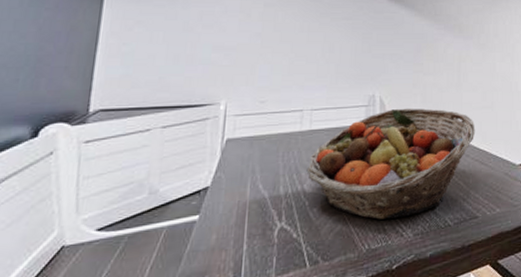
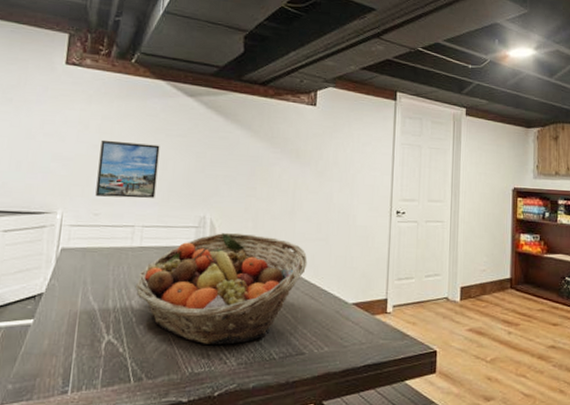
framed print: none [261,27,326,85] -> present [95,140,160,199]

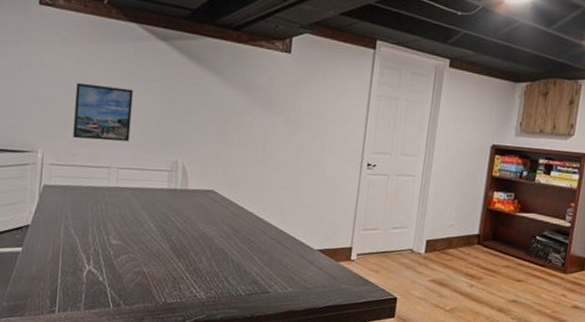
fruit basket: present [135,232,308,345] -> none [112,177,276,280]

